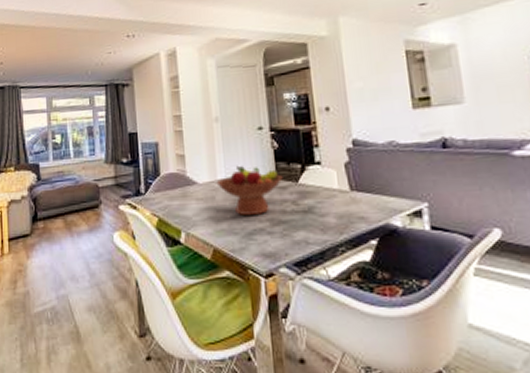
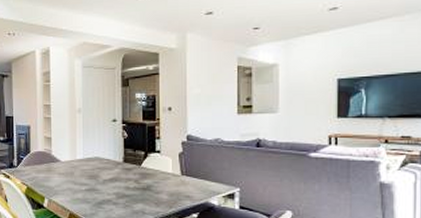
fruit bowl: present [216,165,283,215] -> none [75,149,129,189]

